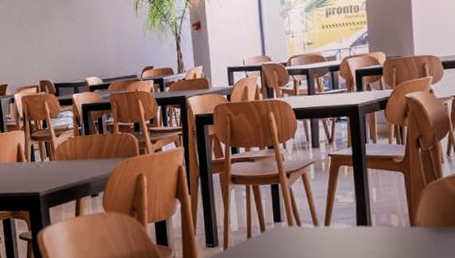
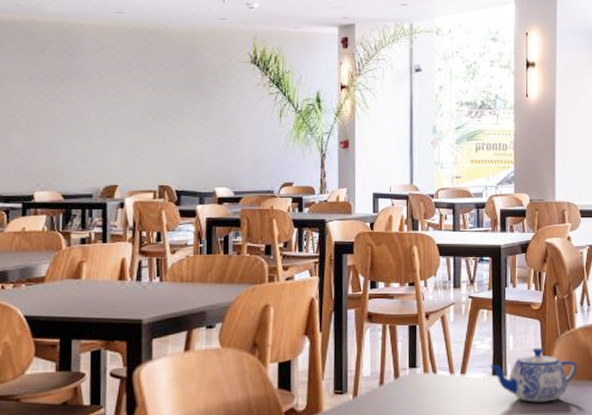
teapot: none [353,198,447,249] -> present [490,347,577,402]

